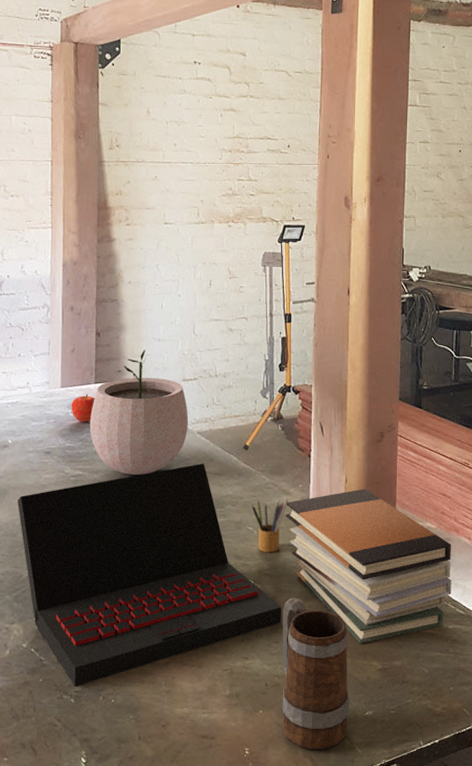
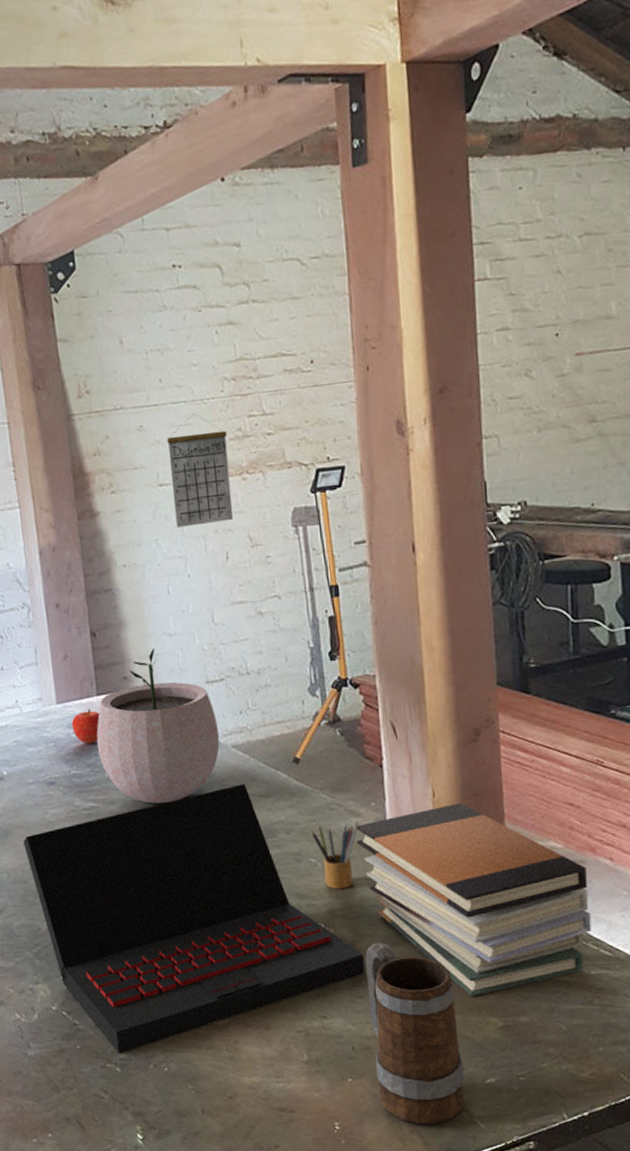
calendar: none [174,172,220,258] -> present [167,413,234,528]

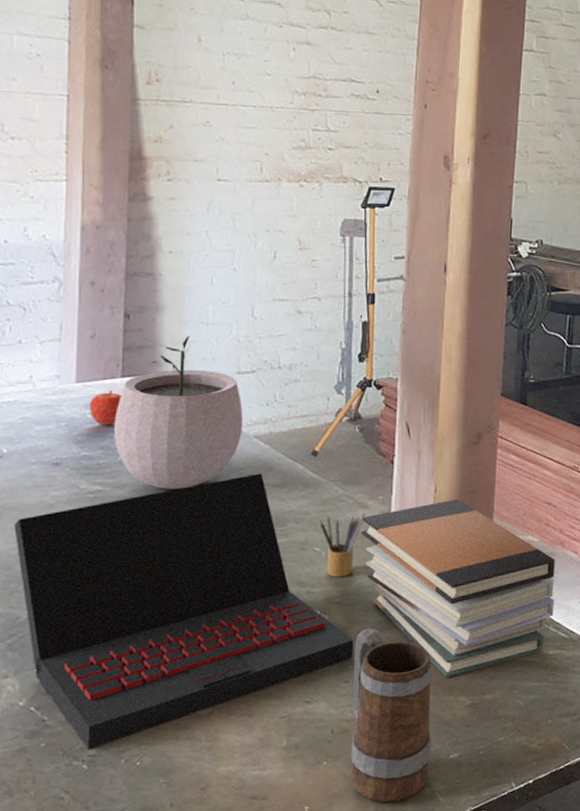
calendar: present [167,413,234,528] -> none [229,118,291,223]

